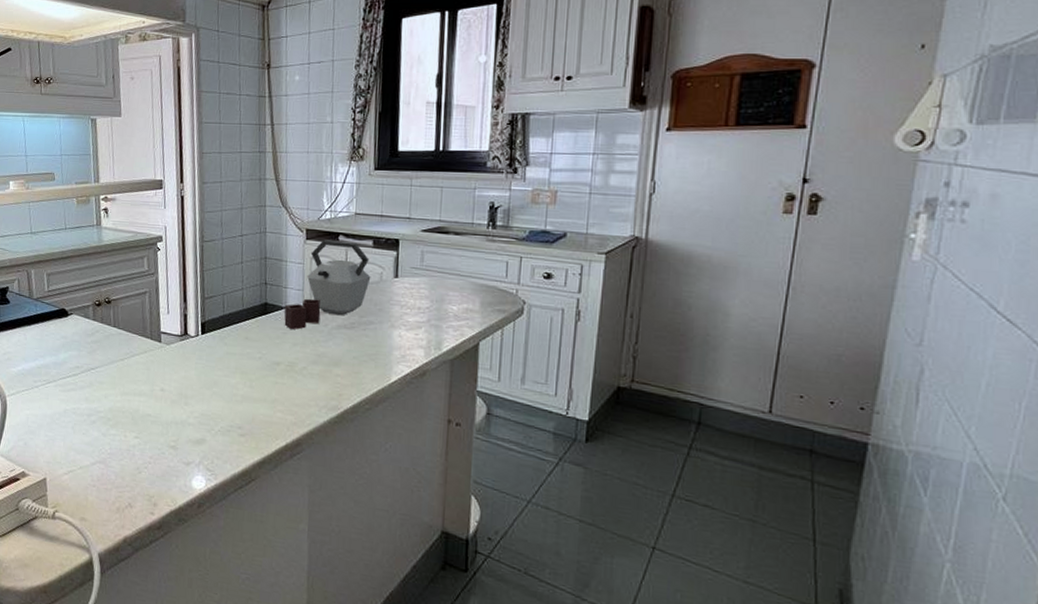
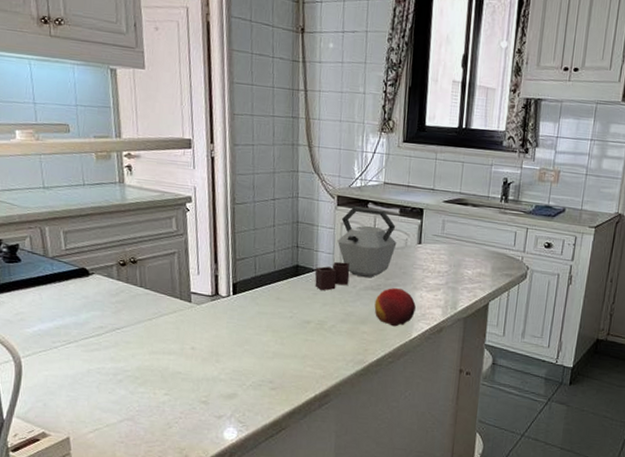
fruit: none [348,326,394,370] -> present [374,288,416,327]

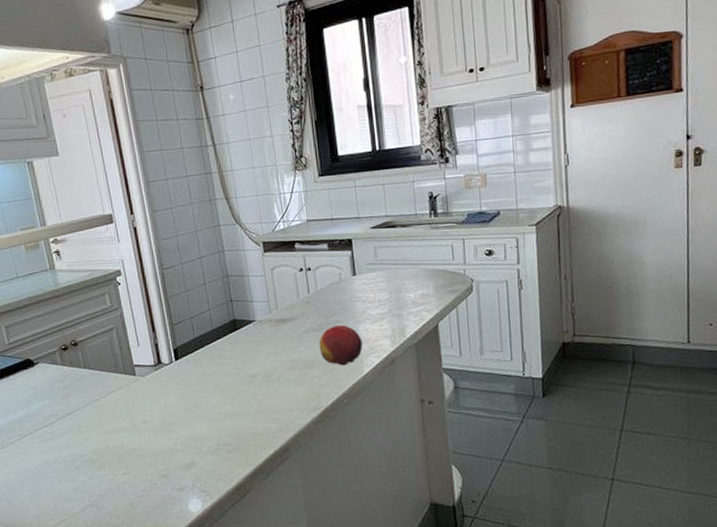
kettle: present [315,206,397,291] -> none [252,248,331,342]

